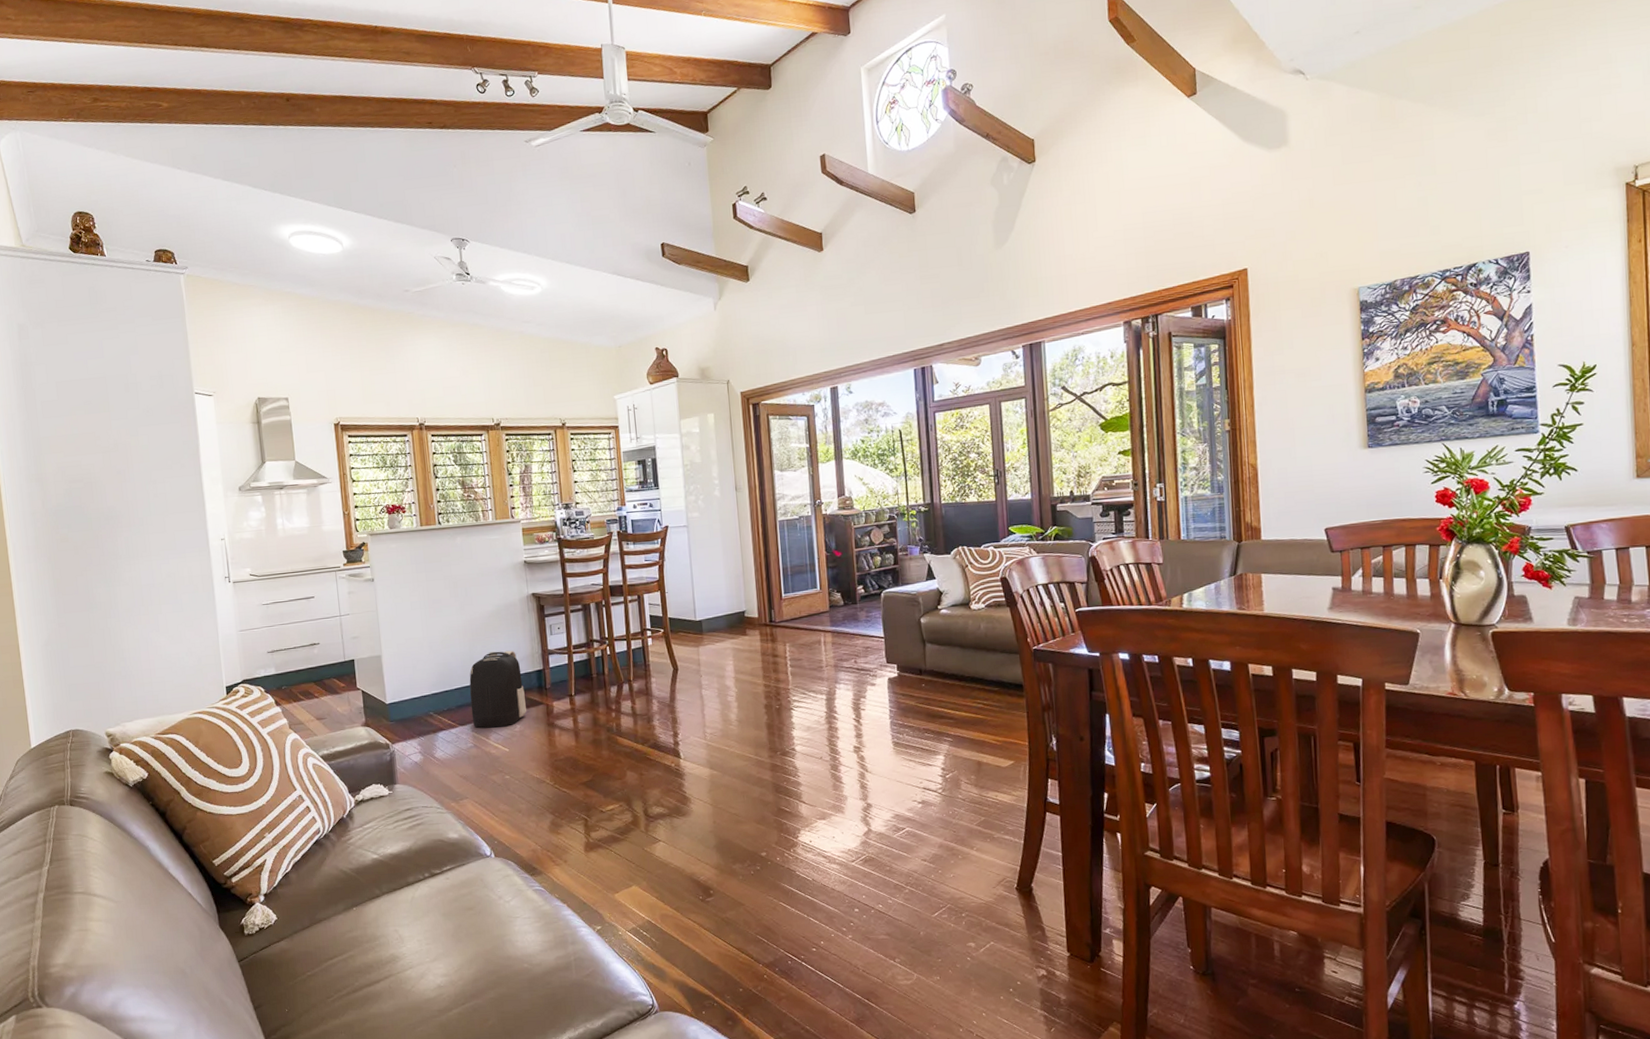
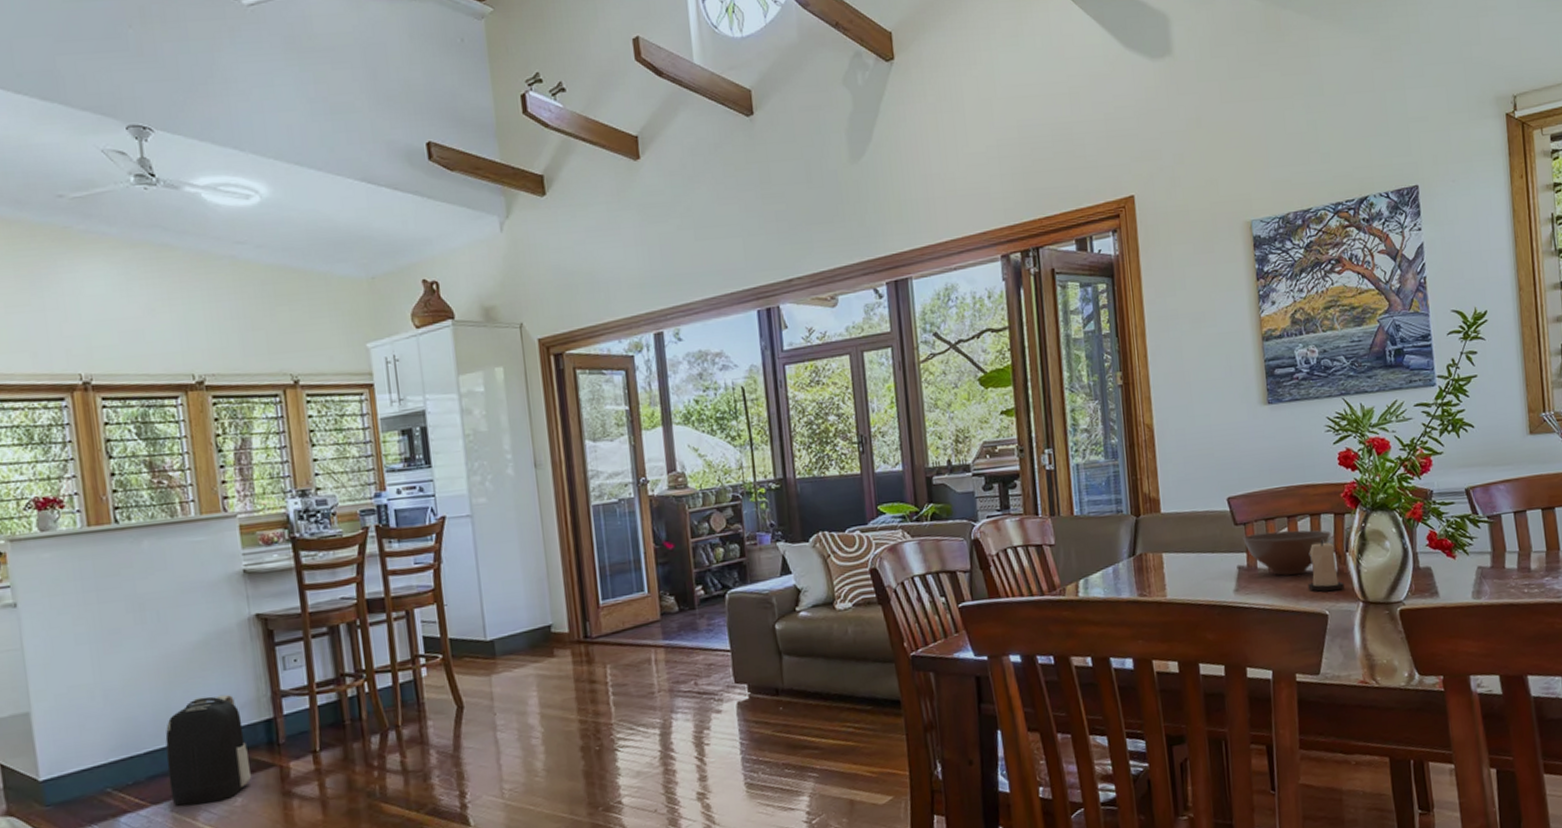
bowl: none [1339,558,1426,598] -> present [1243,530,1331,576]
candle: none [1400,567,1437,613] -> present [1308,539,1344,592]

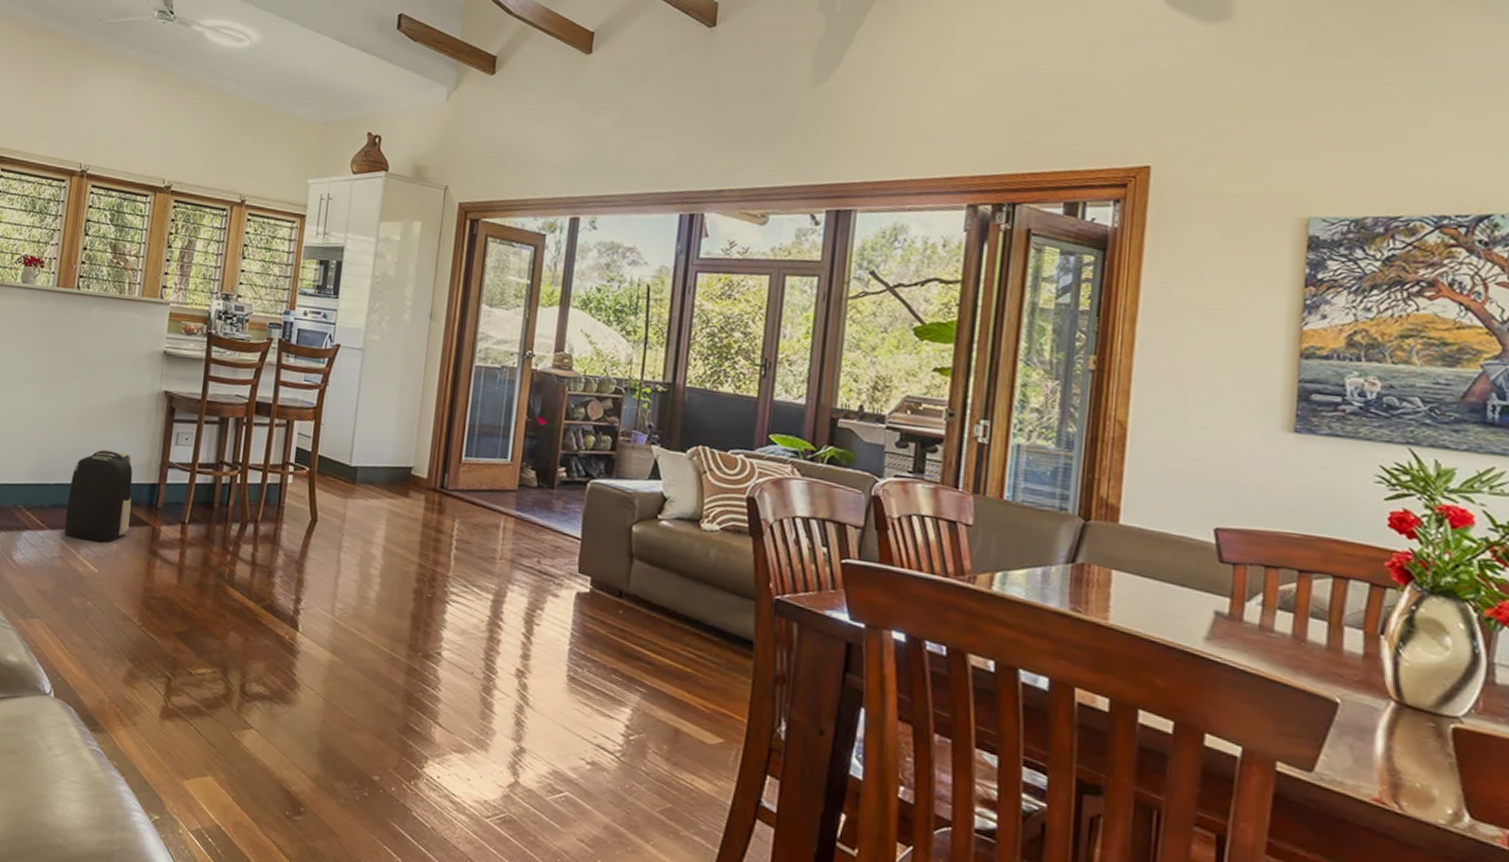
bowl: present [1243,530,1331,576] -> none [1228,578,1361,645]
candle: present [1308,539,1344,592] -> none [1314,610,1370,679]

